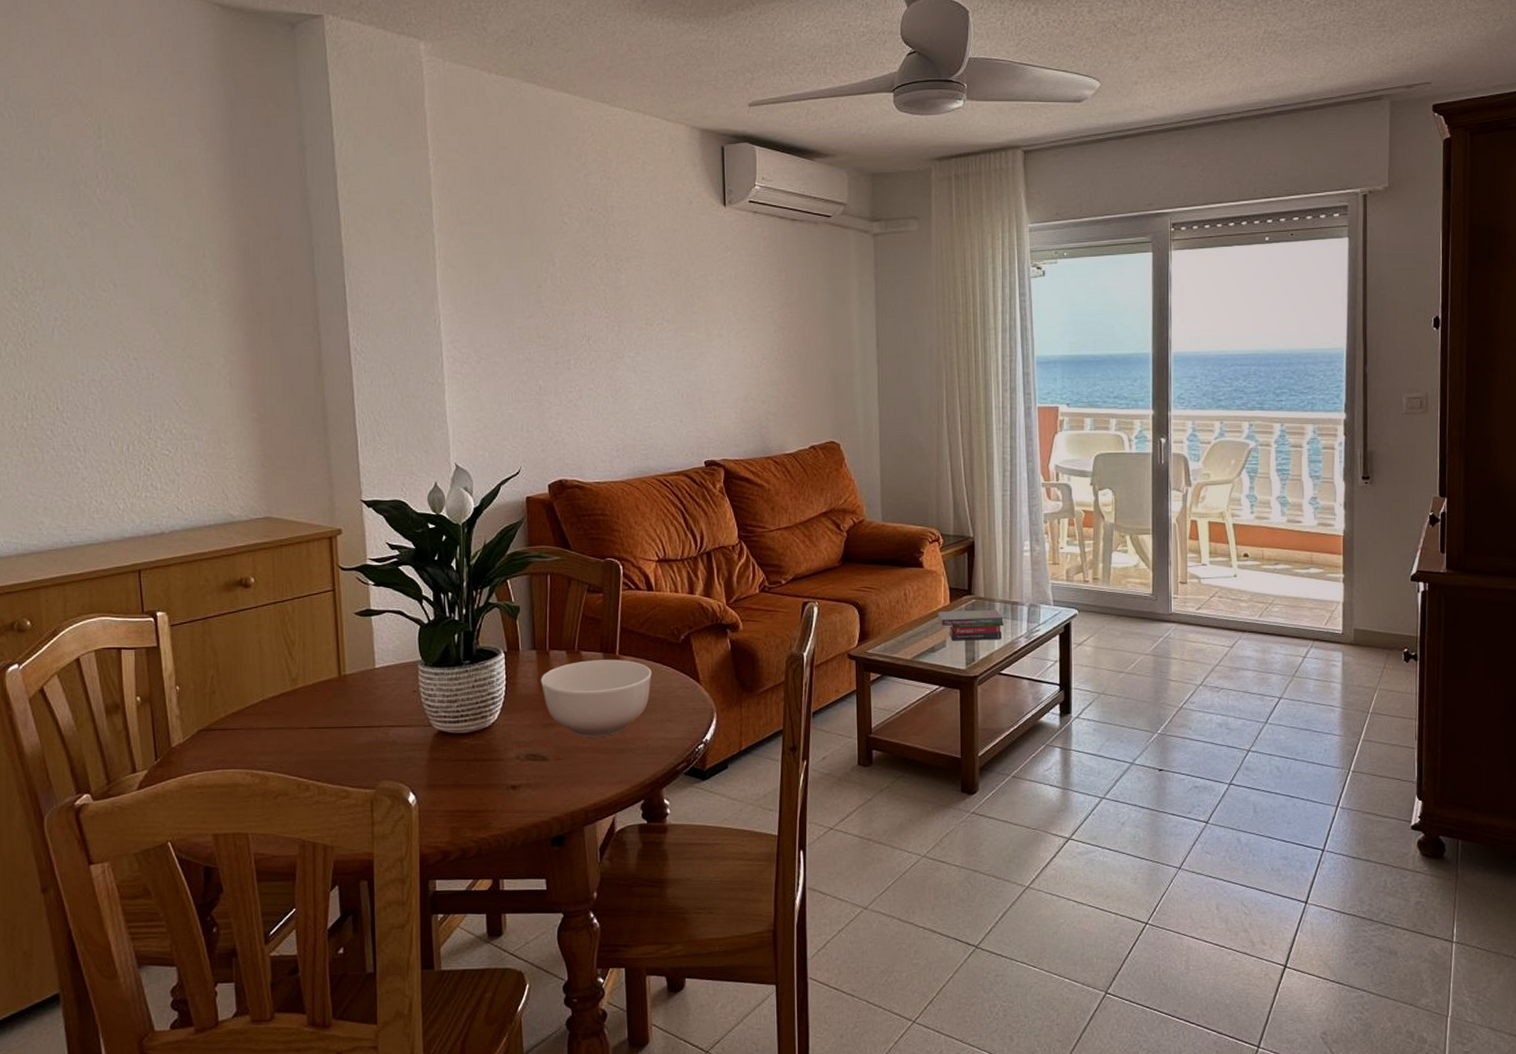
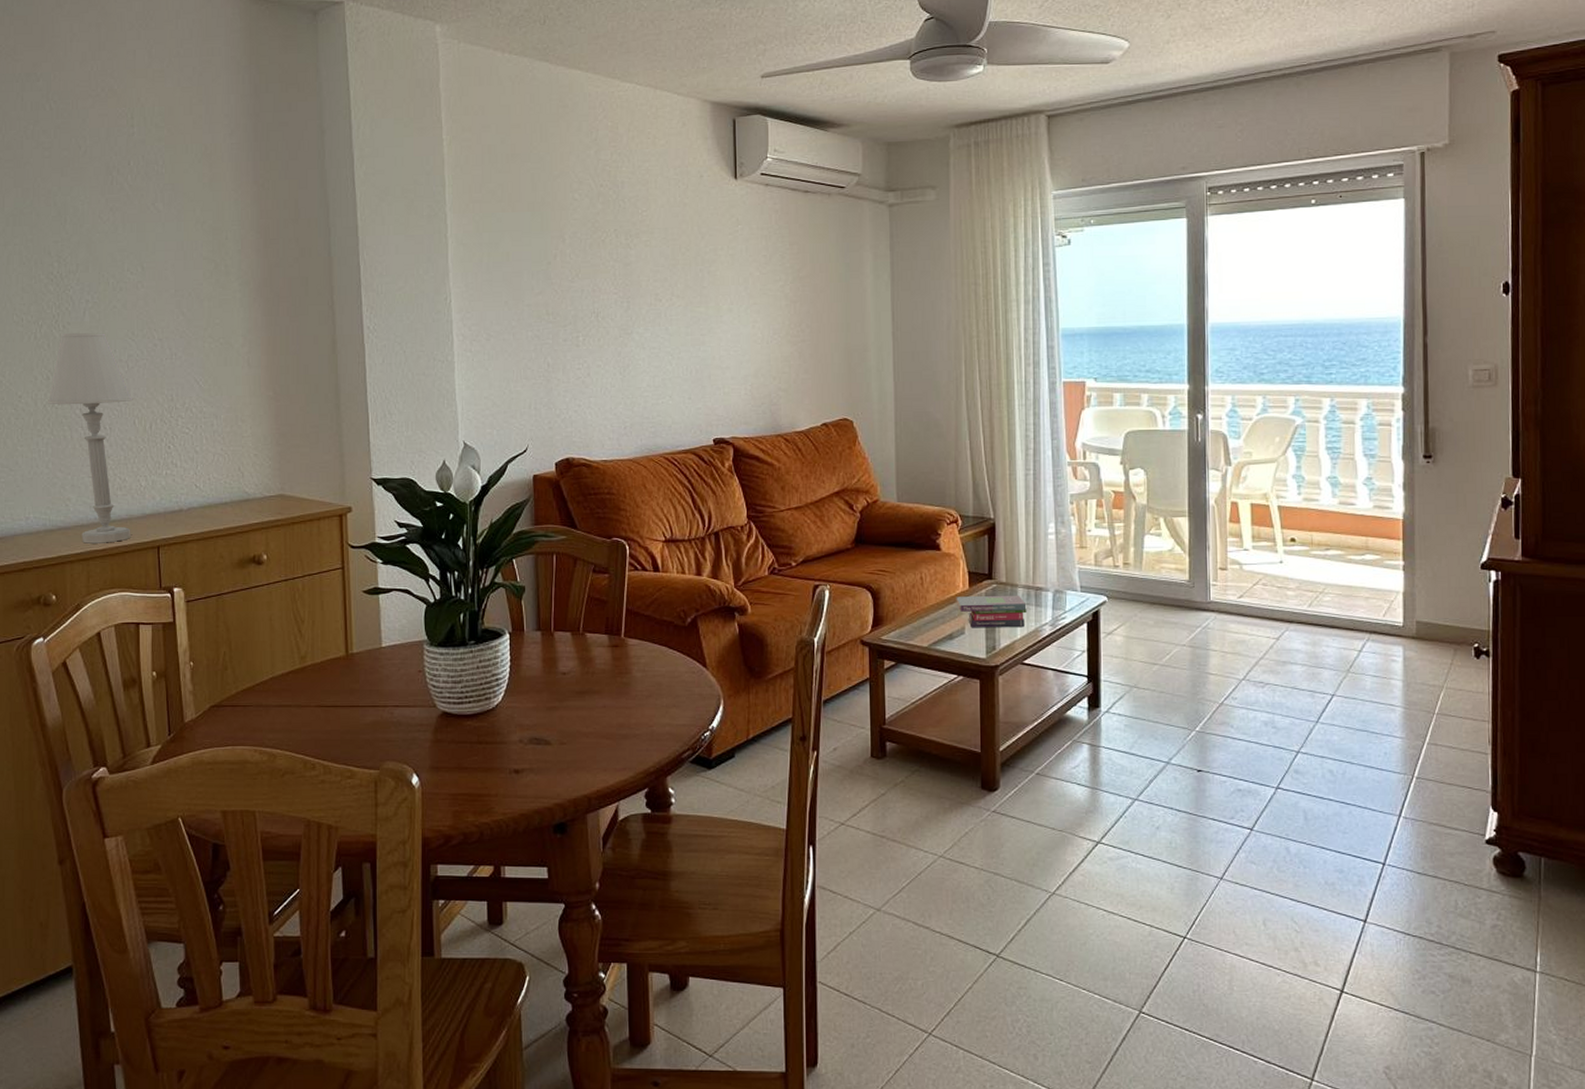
table lamp: none [15,351,110,568] -> present [47,332,133,544]
bowl: present [540,659,652,738] -> none [544,642,657,723]

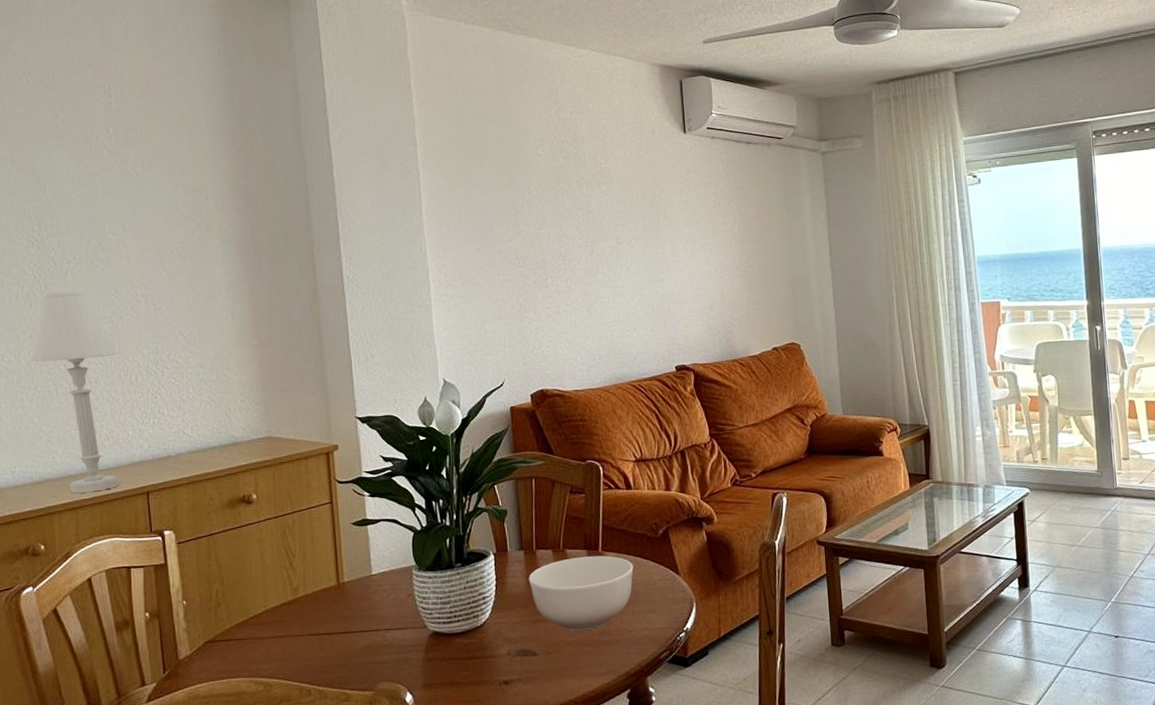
bowl: none [544,642,657,723] -> present [528,555,634,632]
books: present [956,595,1027,628] -> none [899,491,961,524]

